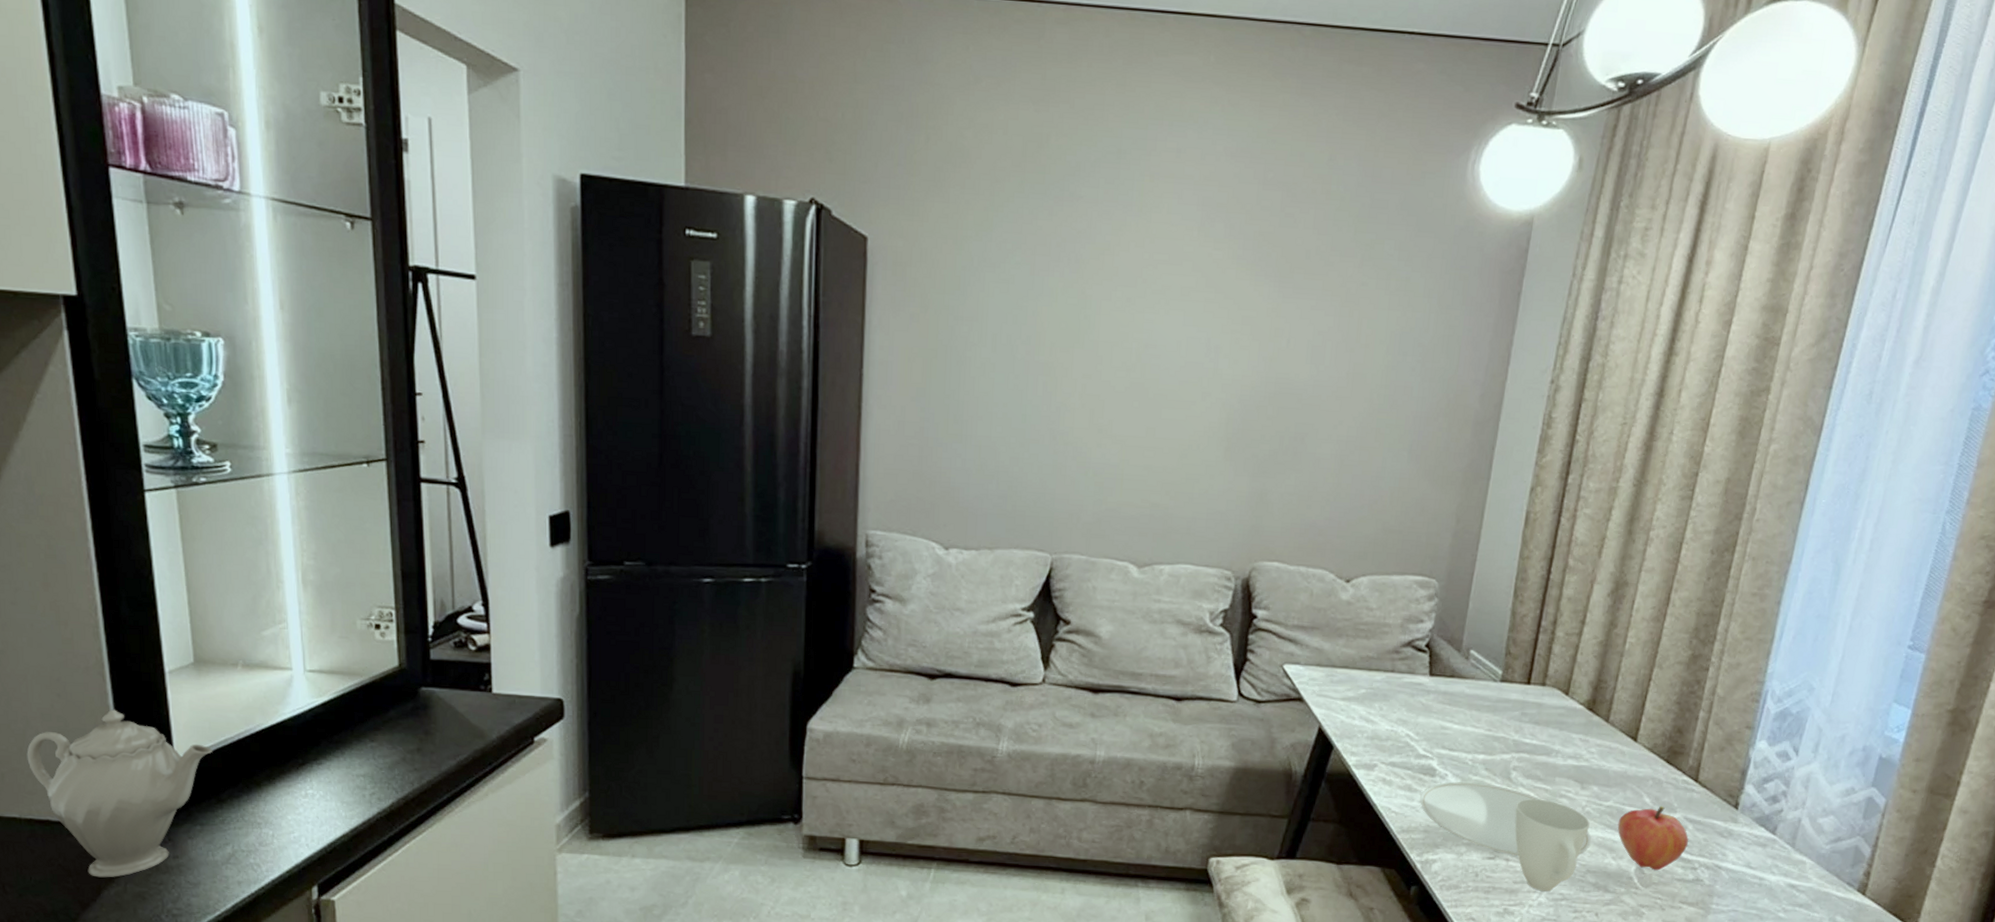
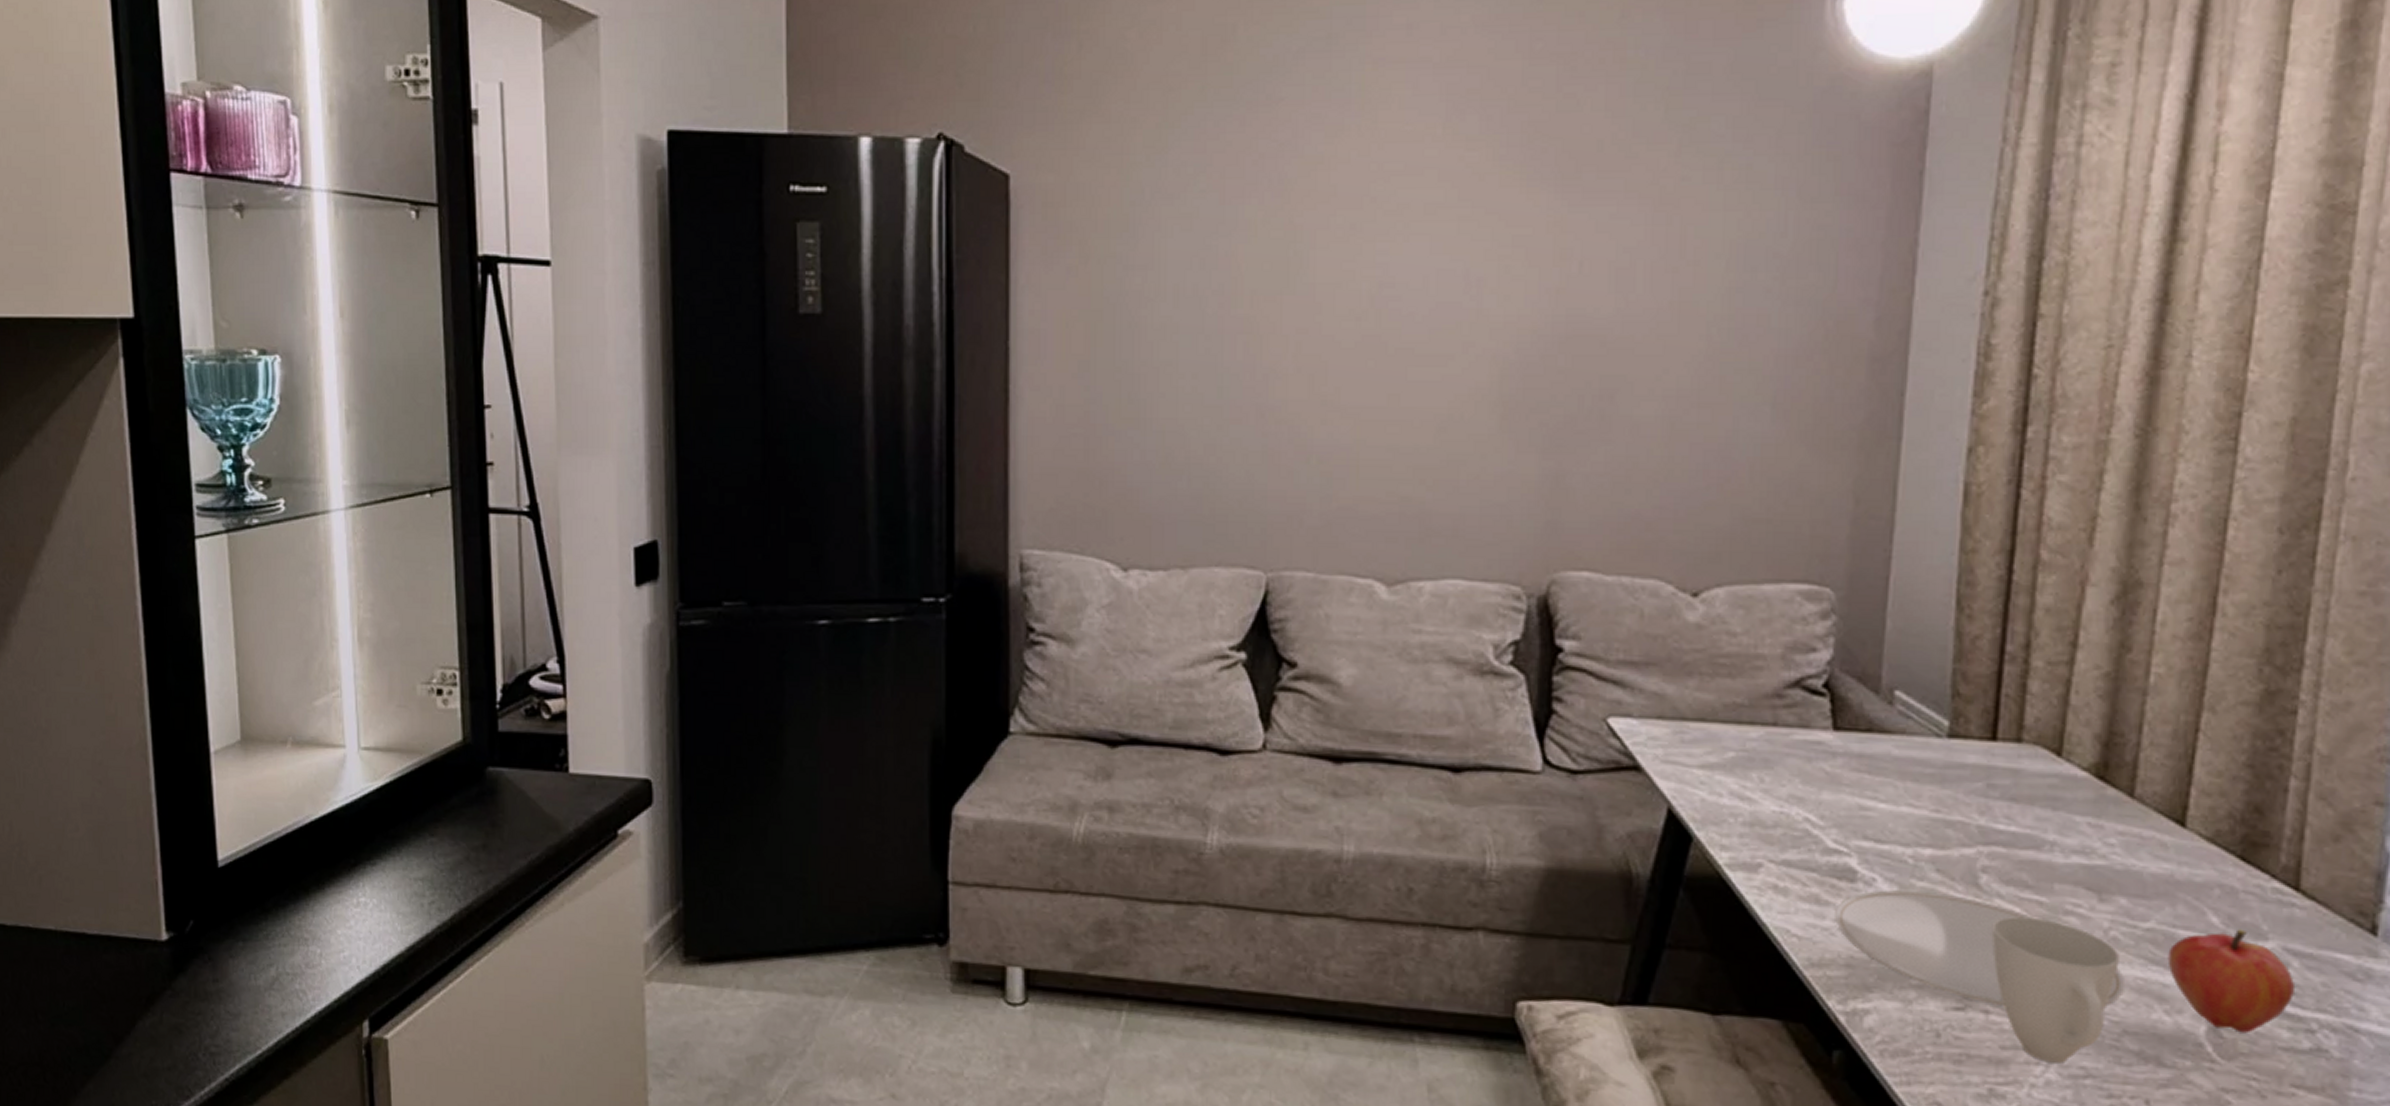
teapot: present [26,709,213,878] -> none [65,798,259,1006]

